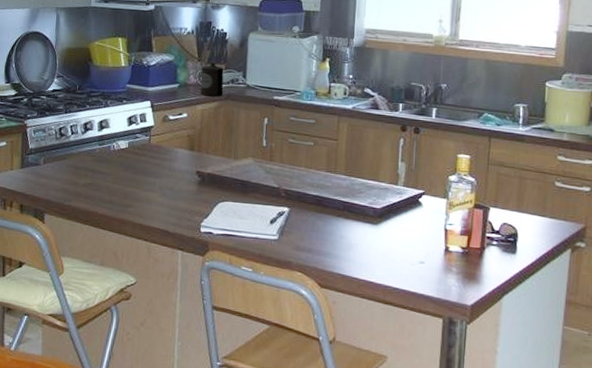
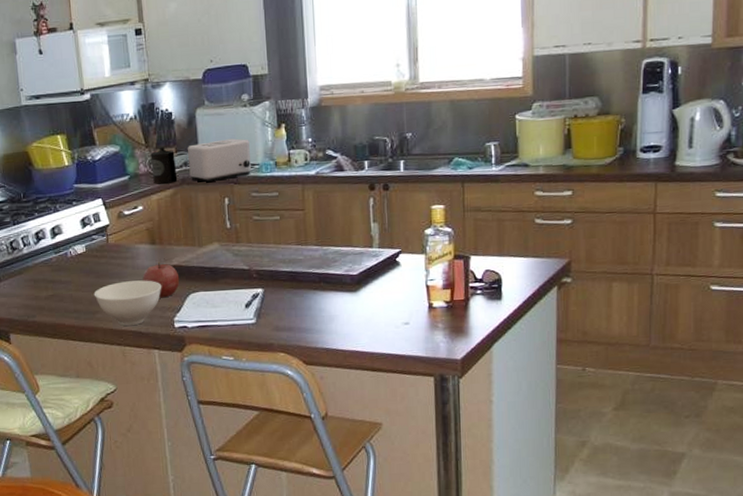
bowl: none [129,181,194,225] -> present [94,280,162,327]
fruit: none [177,167,212,202] -> present [142,261,180,298]
toaster: none [235,64,294,102] -> present [188,138,251,183]

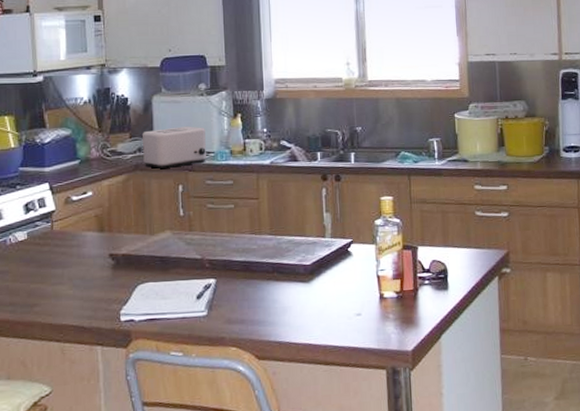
bowl: present [94,280,162,327] -> none [33,270,109,321]
fruit: present [142,261,180,298] -> none [88,250,128,290]
canister: present [150,147,178,184] -> none [103,132,131,170]

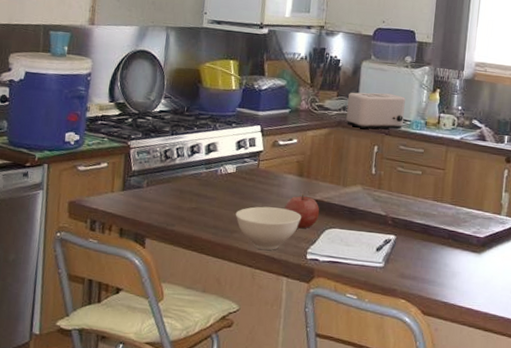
bowl: none [33,270,109,321] -> present [235,206,302,251]
fruit: none [88,250,128,290] -> present [284,193,320,229]

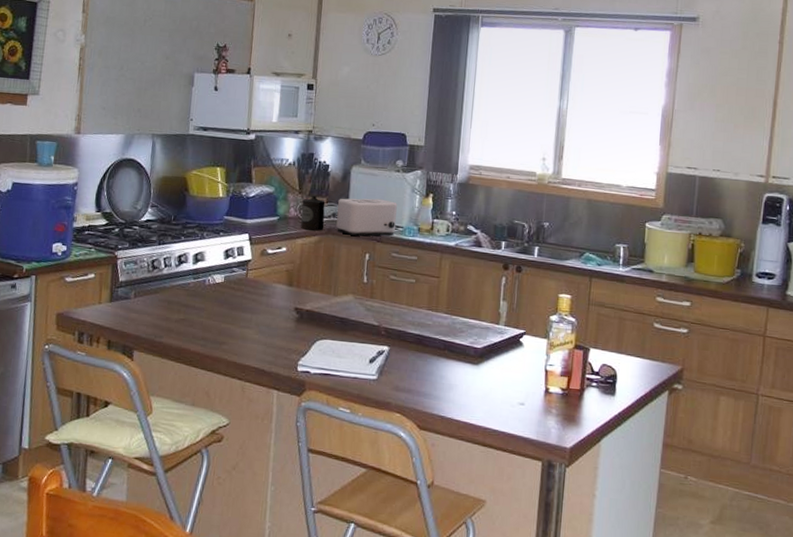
bowl: present [235,206,302,251] -> none [224,317,292,363]
fruit: present [284,193,320,229] -> none [274,303,311,340]
canister: none [312,89,336,124] -> present [301,195,326,231]

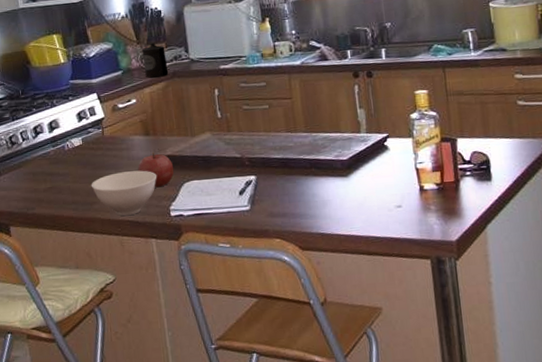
bowl: none [224,317,292,363] -> present [91,170,157,217]
fruit: none [274,303,311,340] -> present [138,151,175,188]
toaster: present [336,198,397,237] -> none [177,32,239,75]

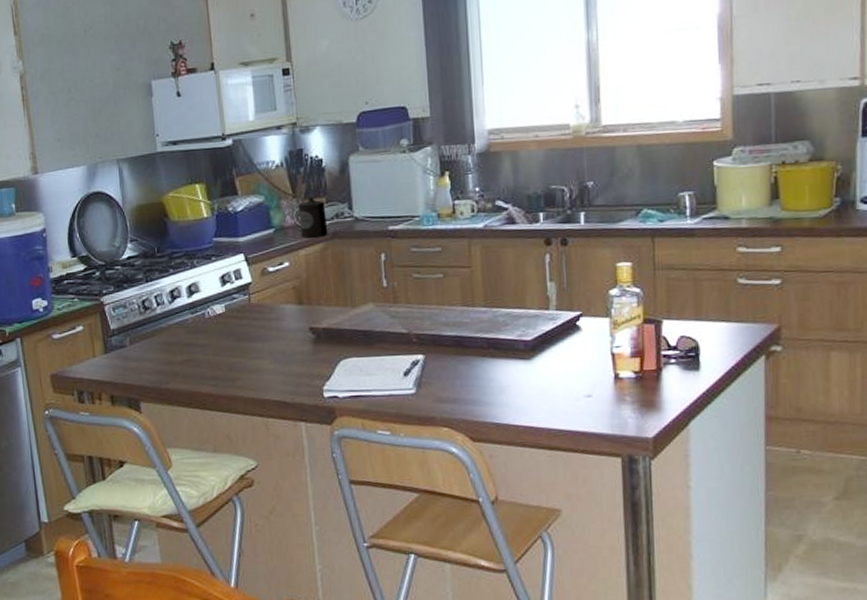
bowl: present [91,170,157,217] -> none [233,344,310,396]
fruit: present [138,151,175,188] -> none [288,323,330,365]

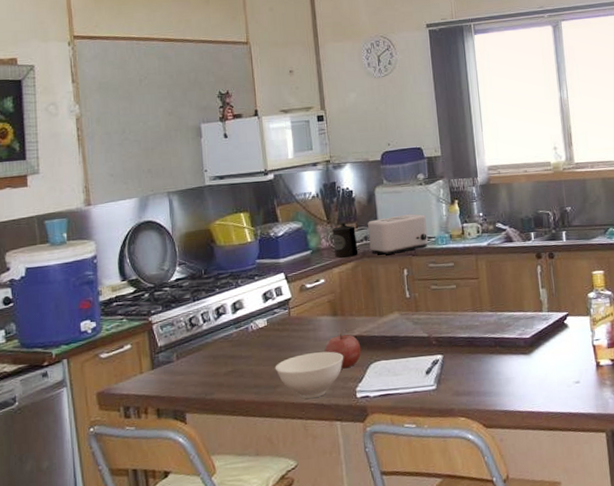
bowl: none [233,344,310,396] -> present [275,351,344,399]
fruit: none [288,323,330,365] -> present [324,332,362,369]
toaster: none [340,187,411,237] -> present [368,214,428,255]

